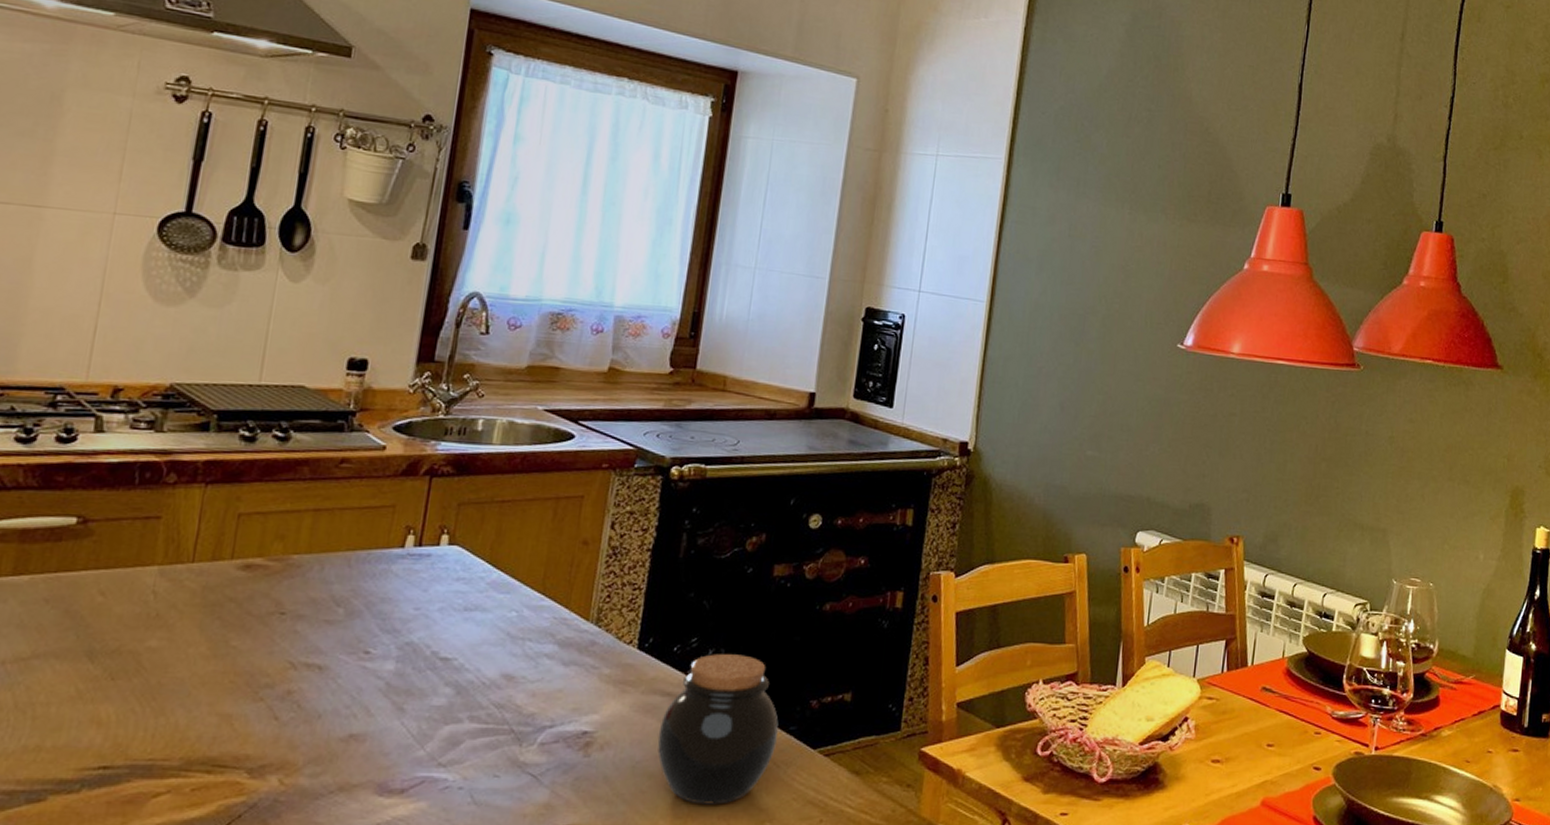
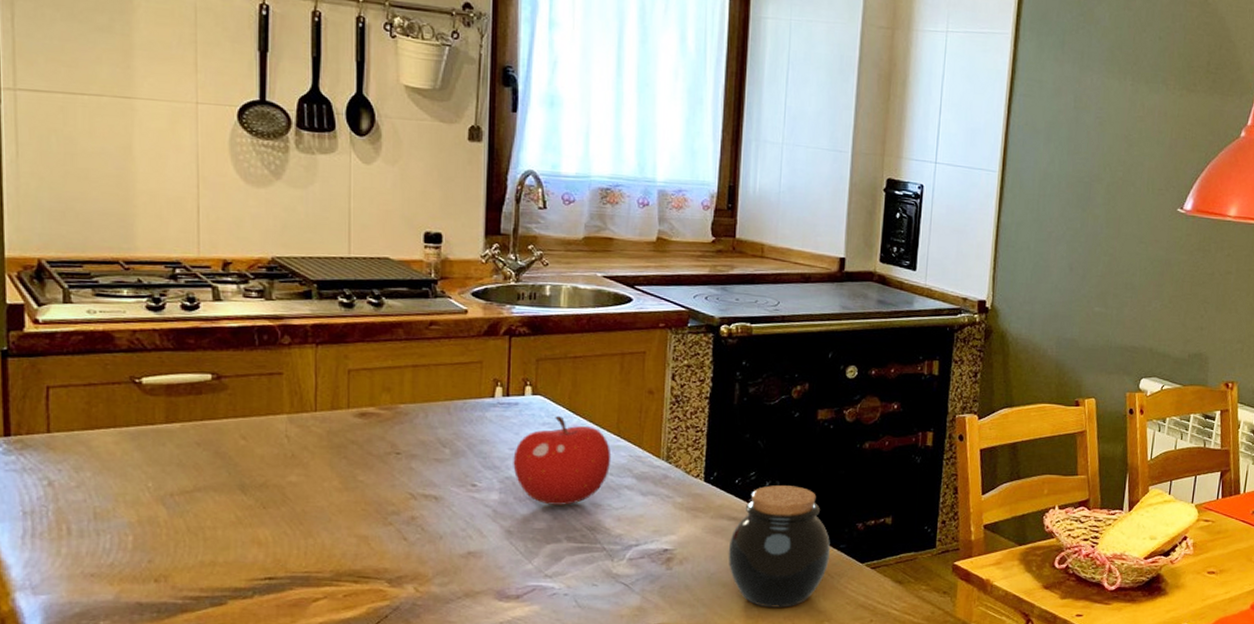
fruit: none [416,570,533,677] -> present [513,416,612,505]

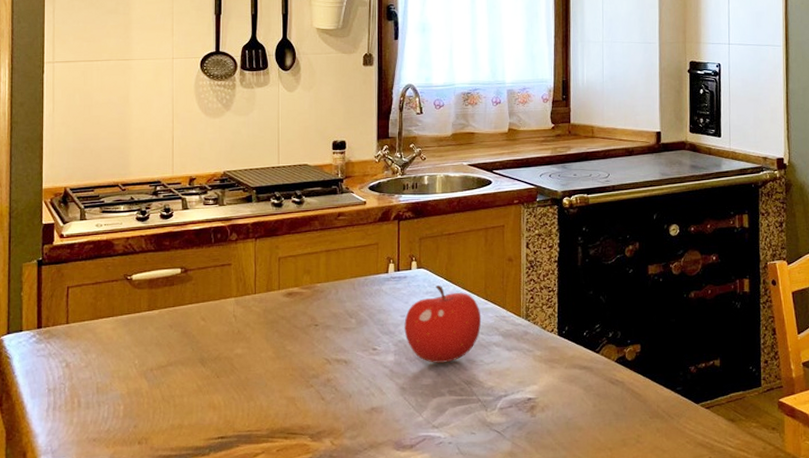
jar: present [728,485,830,608] -> none [581,335,668,449]

